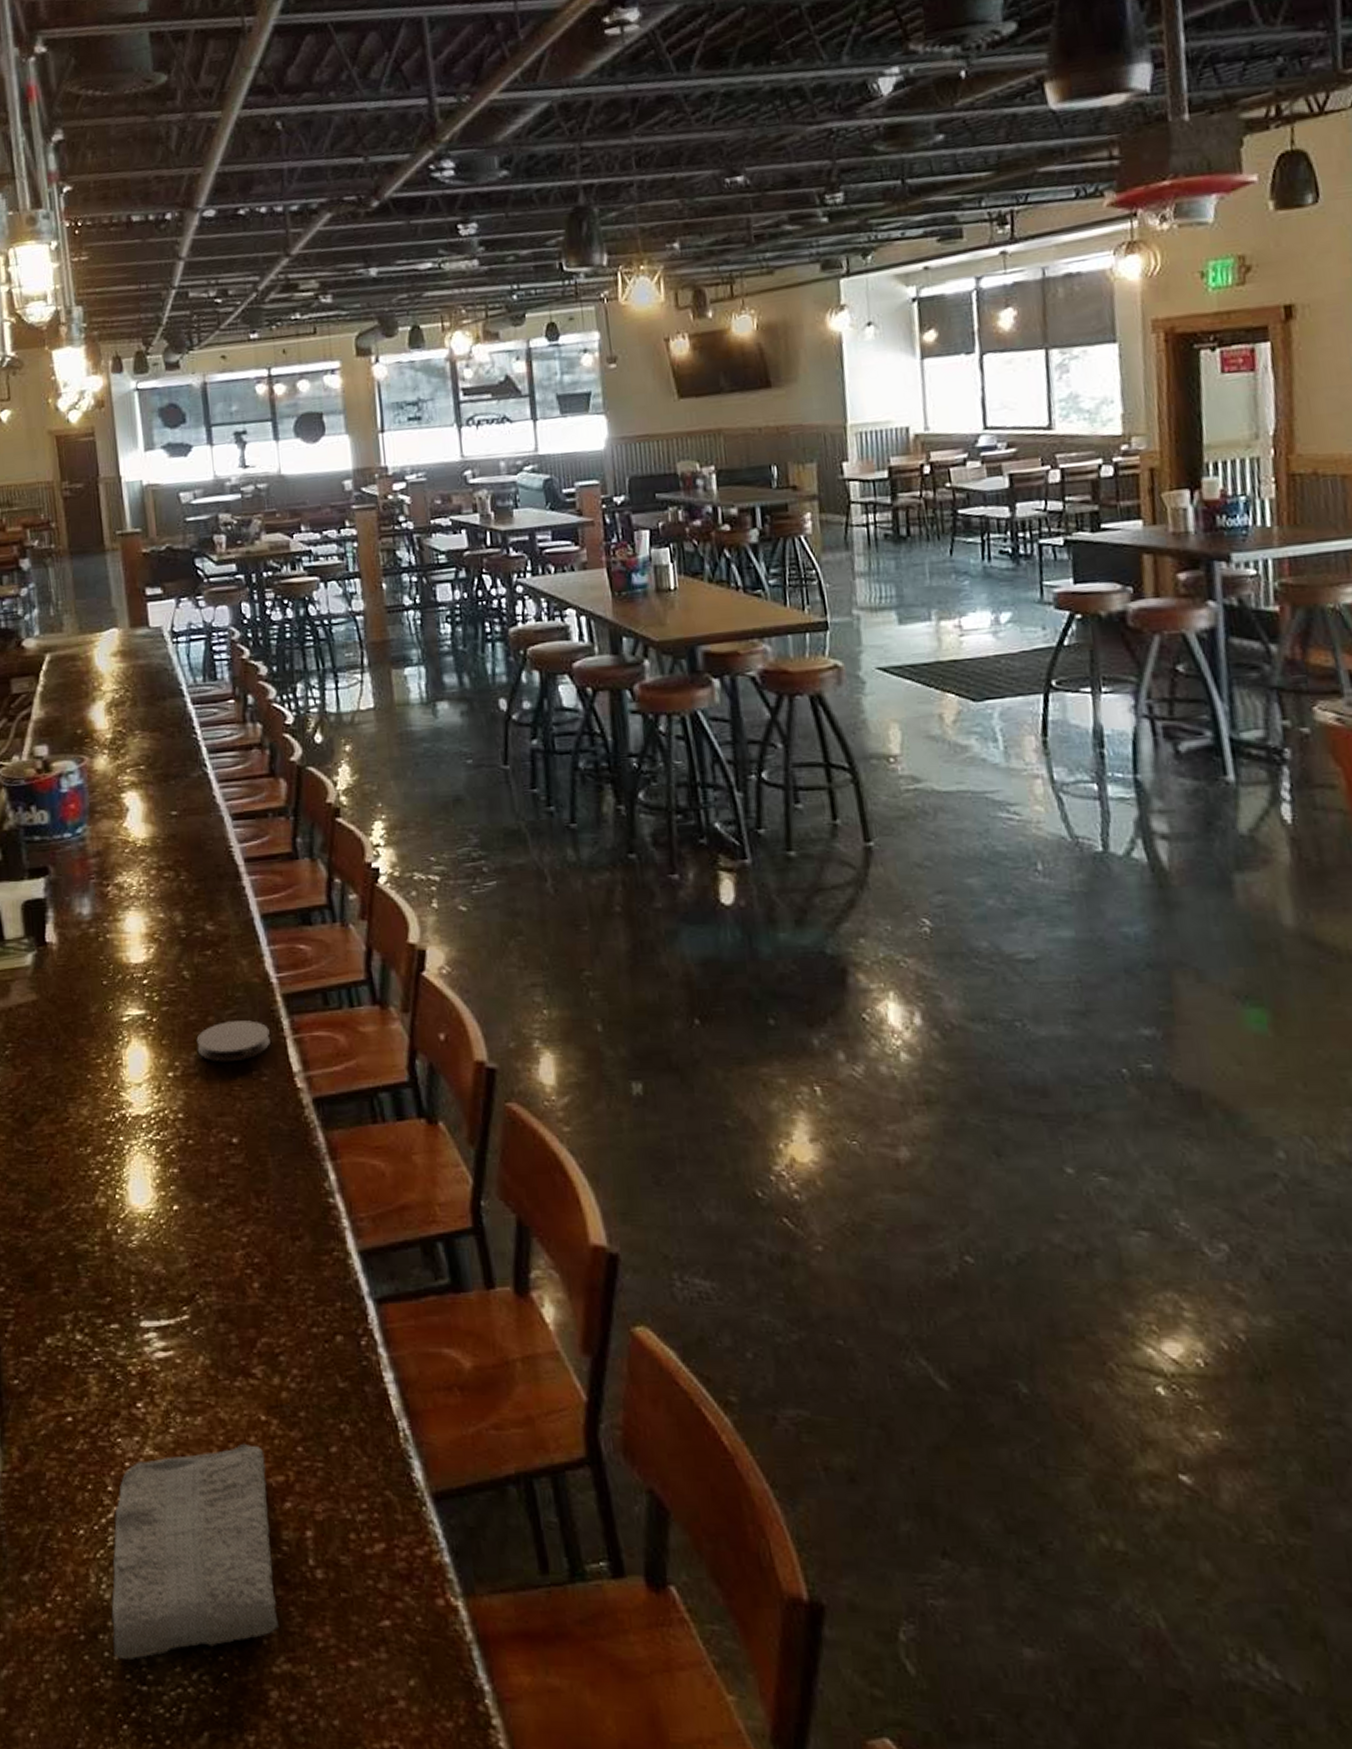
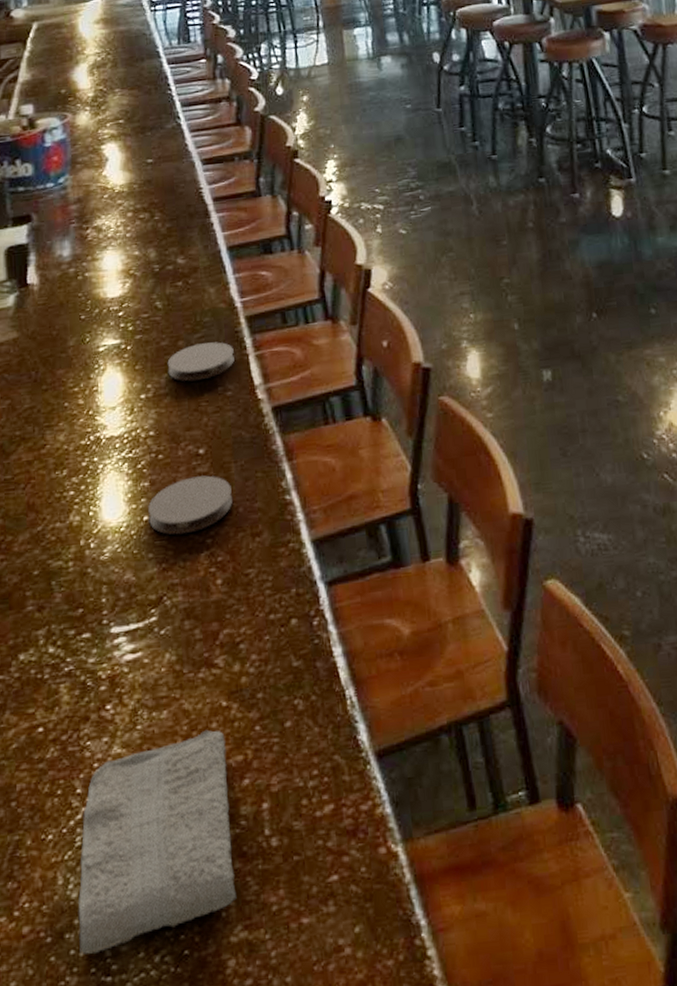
coaster: none [178,1167,270,1229] -> present [148,475,232,535]

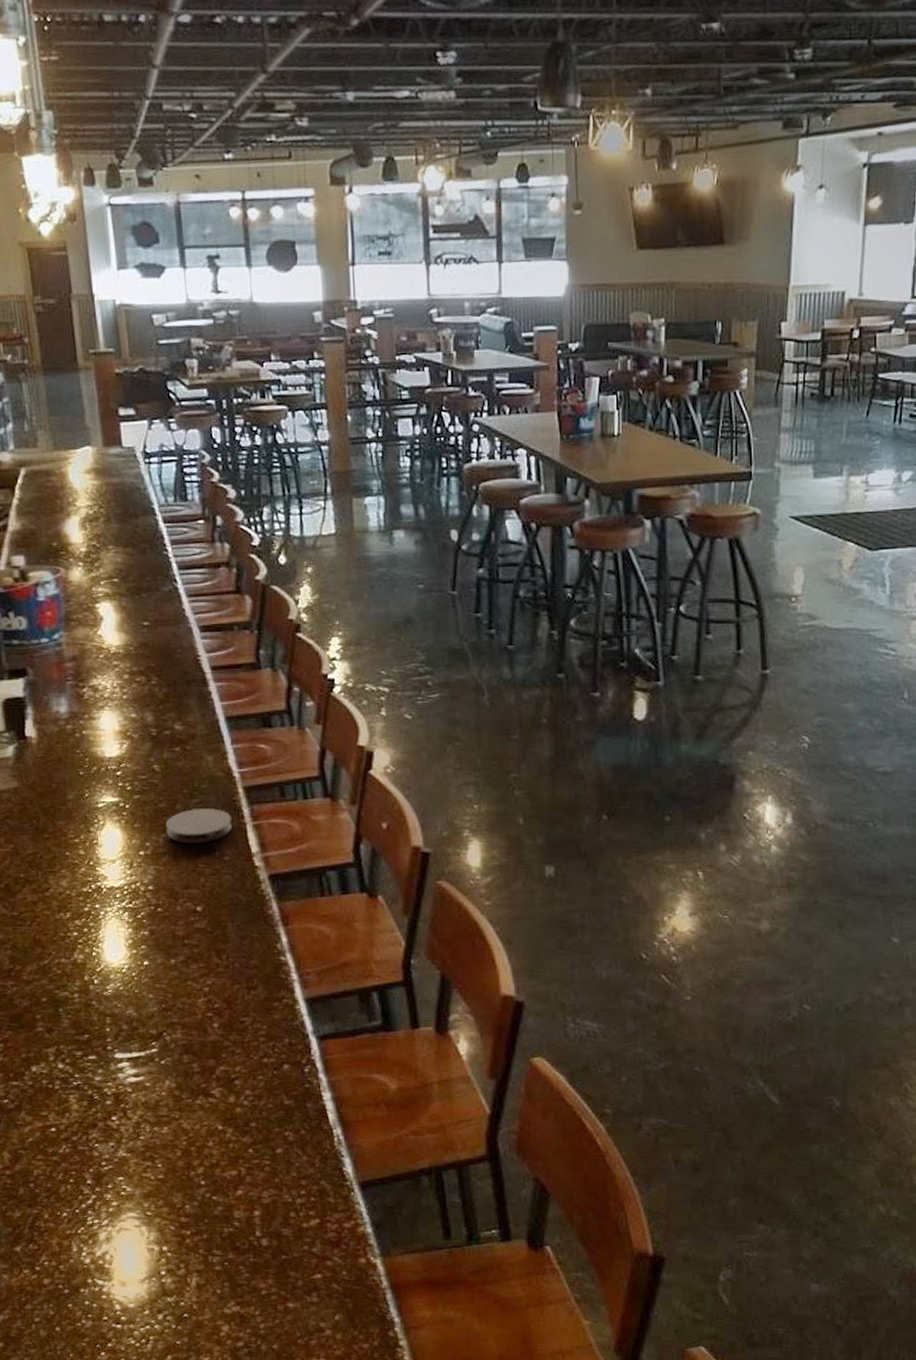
washcloth: present [78,729,237,955] -> none [91,1146,230,1306]
coaster: present [148,475,232,535] -> none [148,931,229,981]

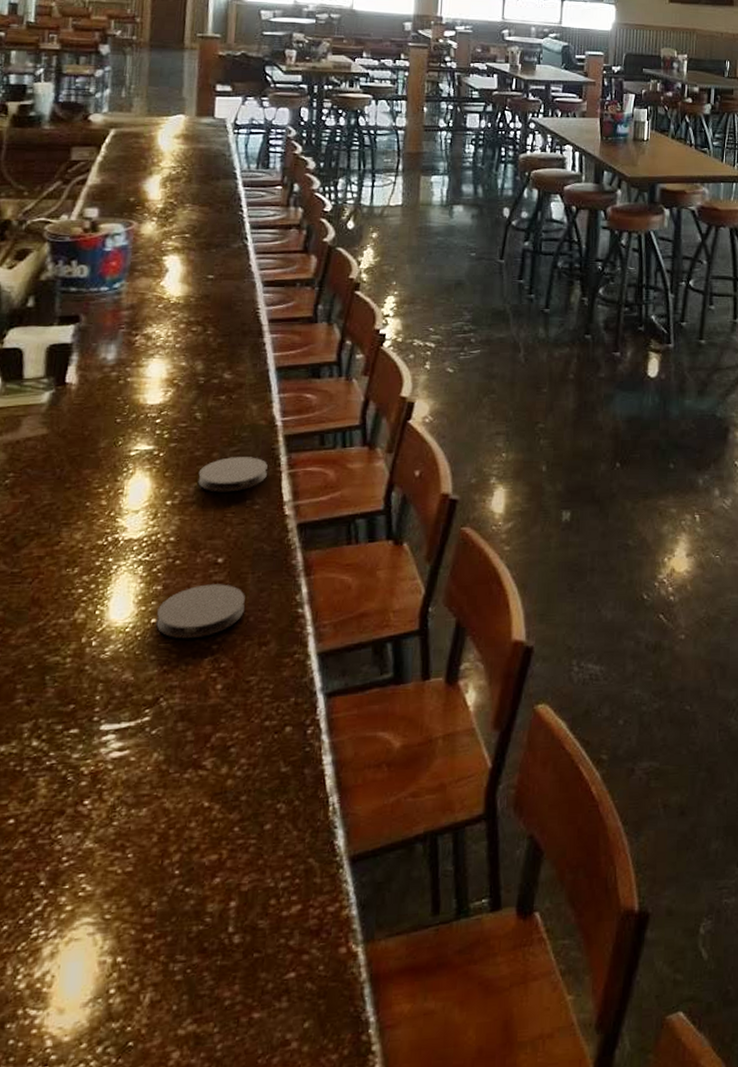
coaster: none [148,931,229,981] -> present [156,584,245,639]

